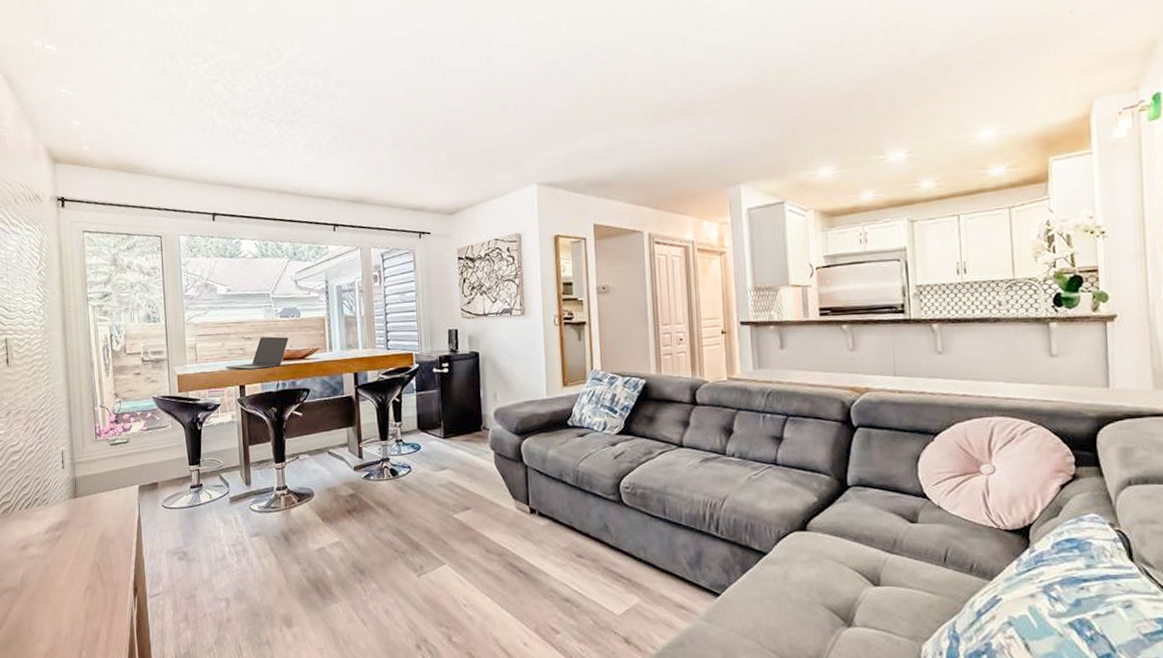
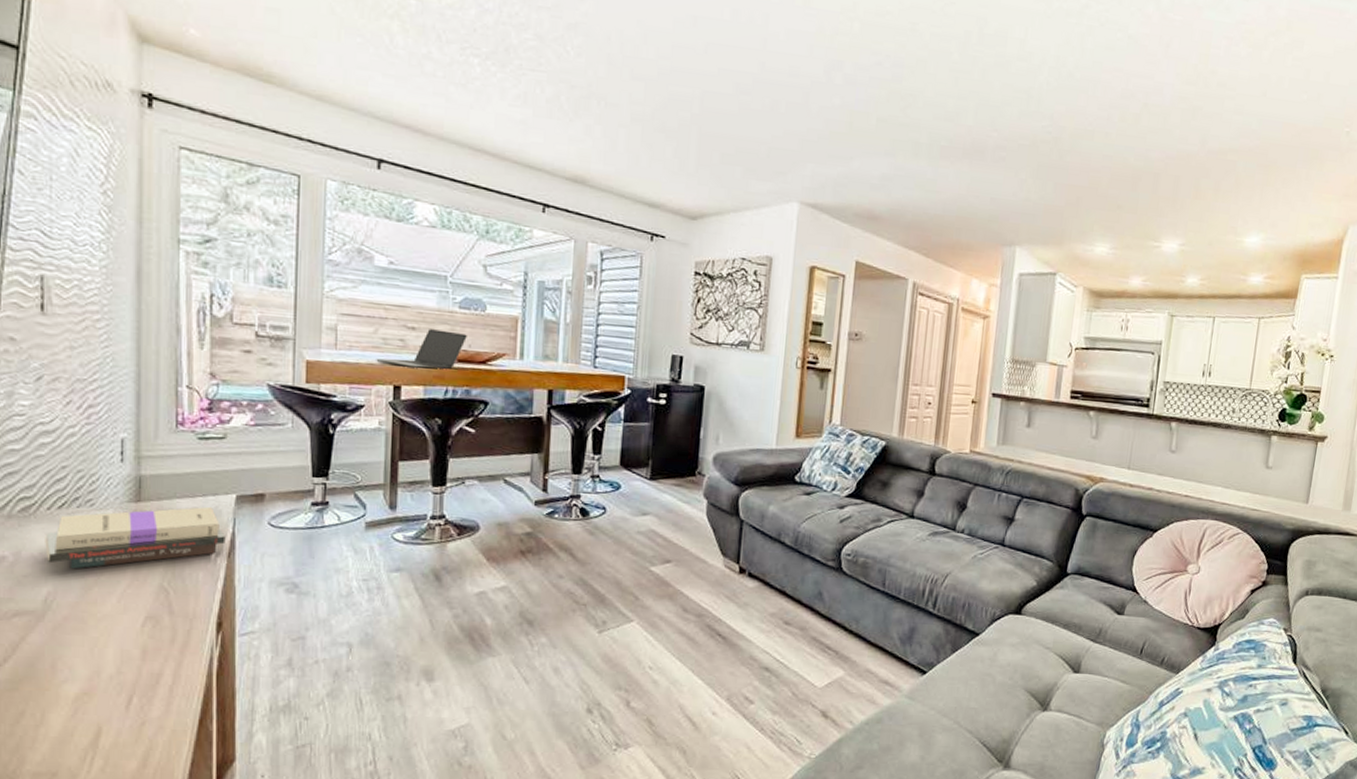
books: none [19,496,134,554] -> present [45,506,226,569]

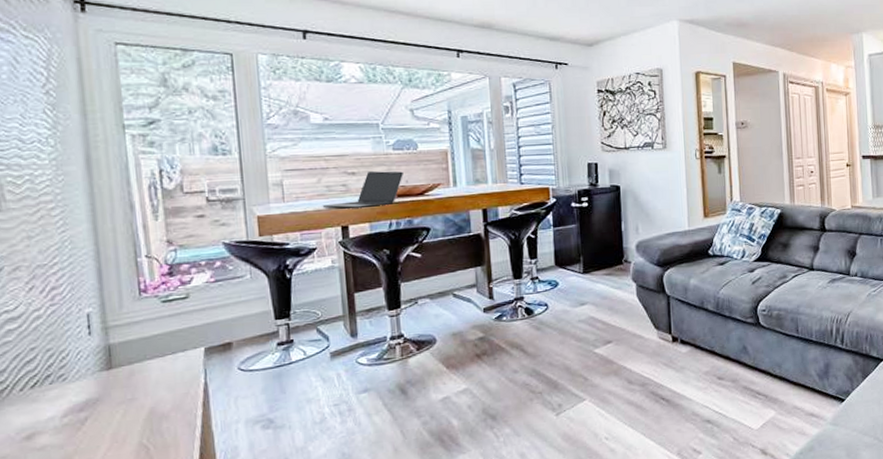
books: present [45,506,226,569] -> none [20,362,199,443]

